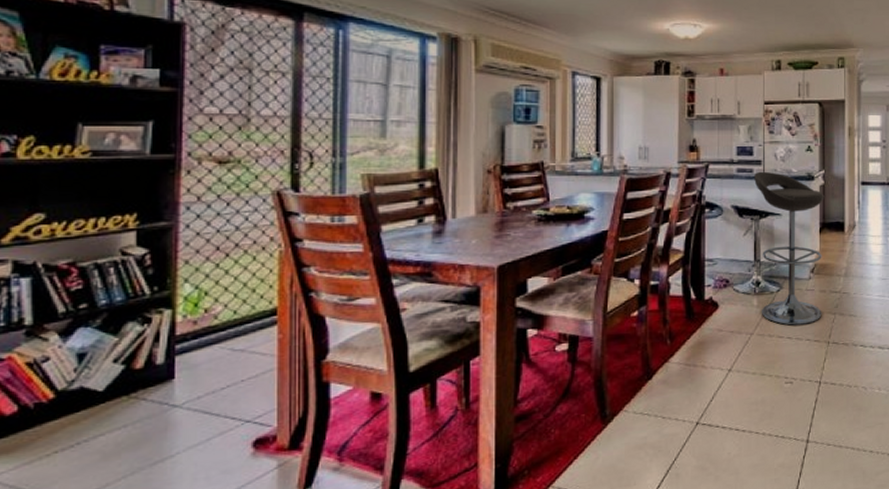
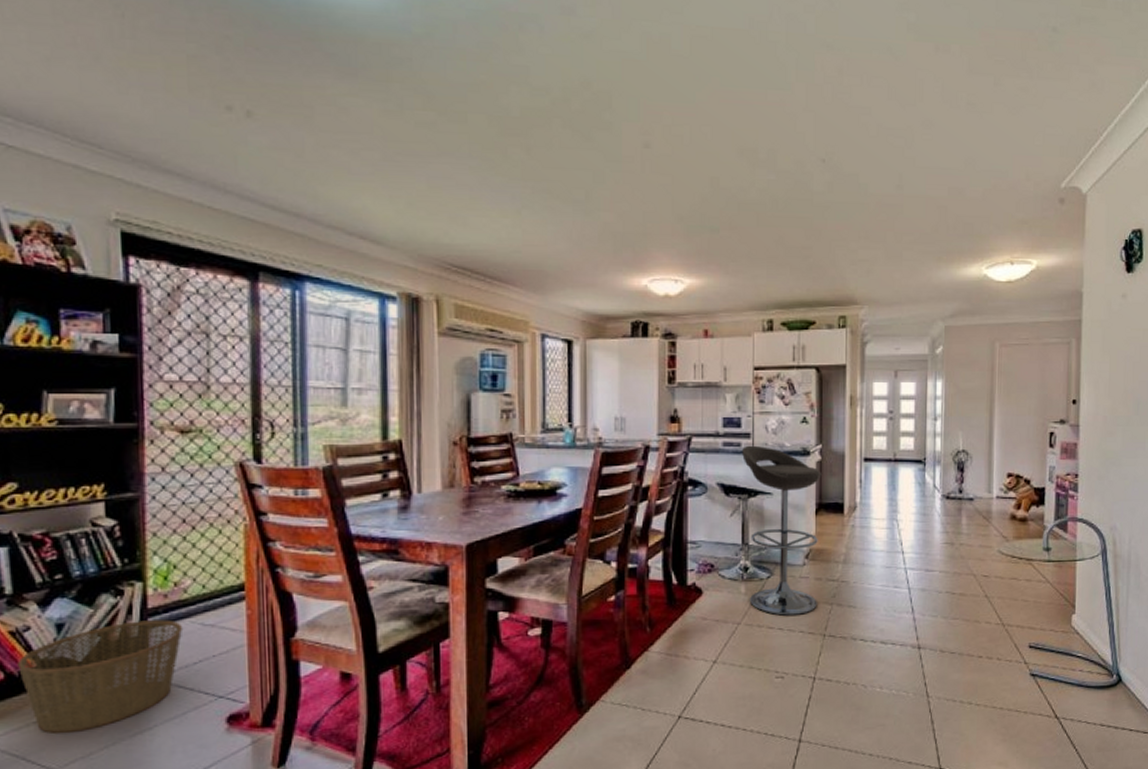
basket: none [34,346,212,466] -> present [18,620,183,733]

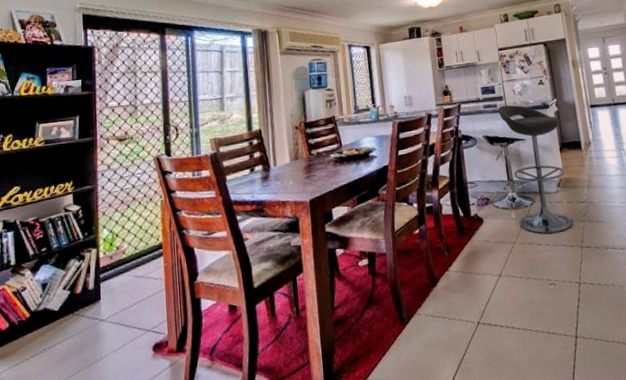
basket: present [18,620,183,733] -> none [18,275,123,367]

